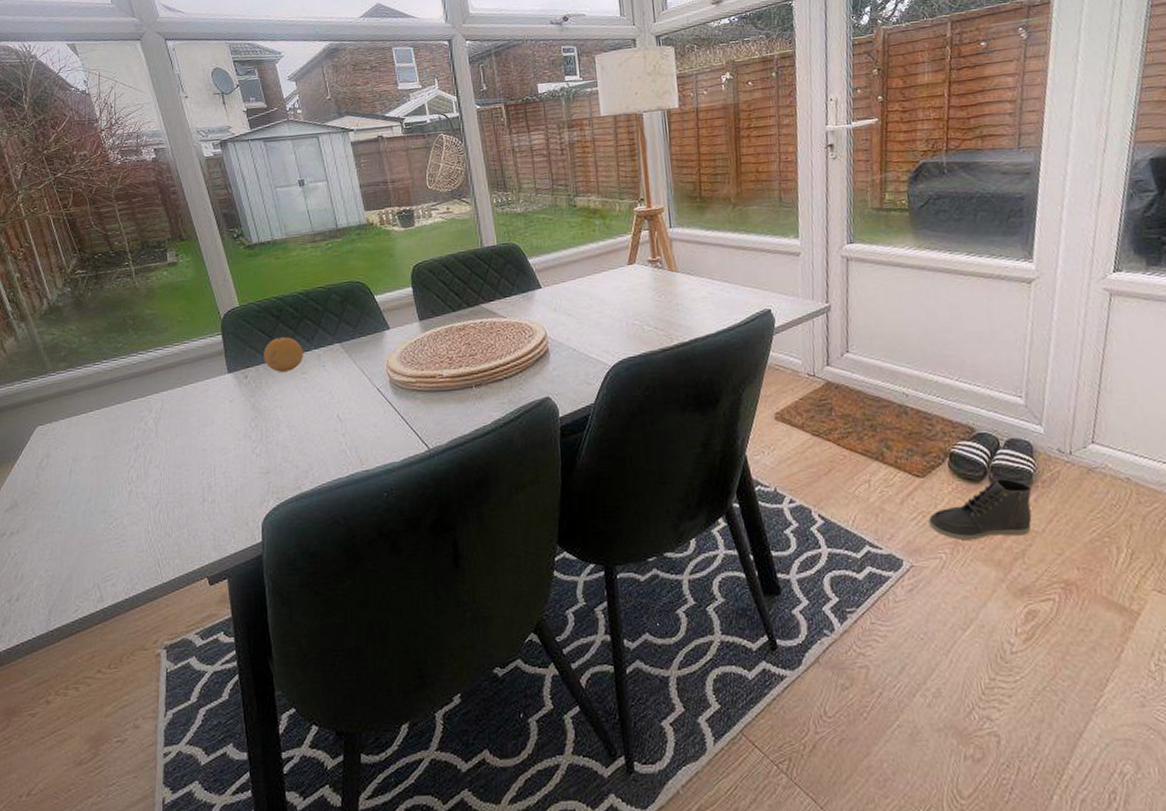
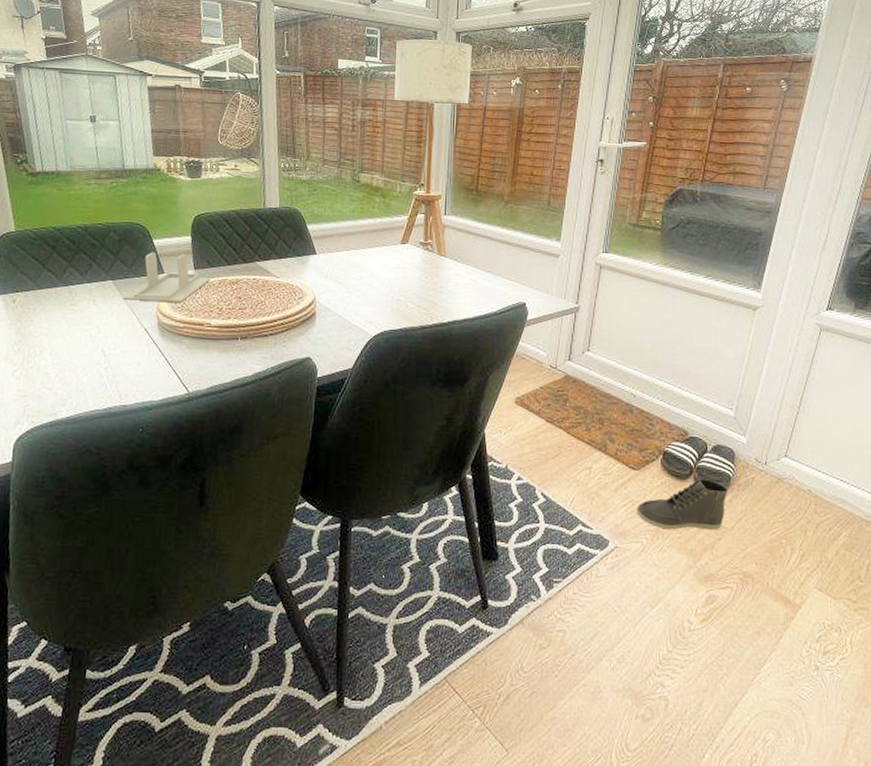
fruit: present [264,336,303,372] -> none [34,266,75,301]
napkin holder: none [351,305,436,361] -> present [122,252,210,302]

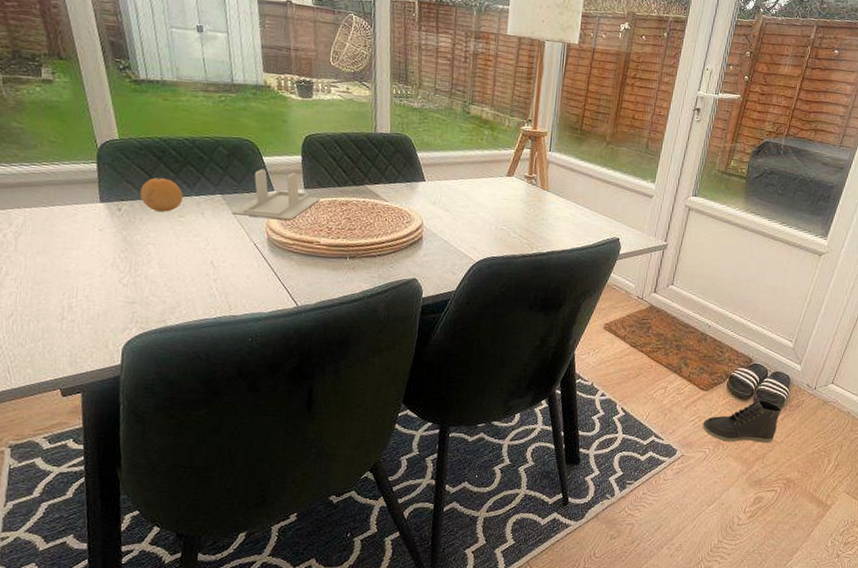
fruit: none [34,266,75,301] -> present [140,177,183,212]

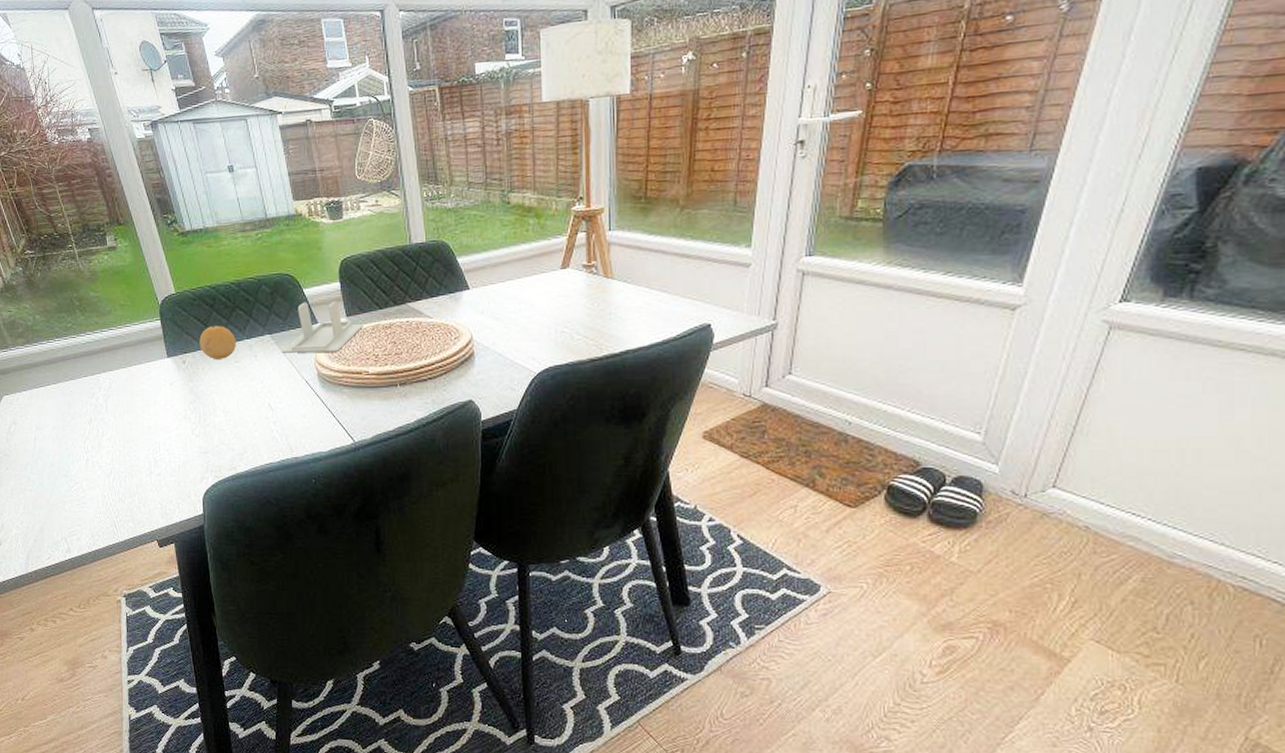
sneaker: present [702,400,782,443] -> none [854,516,973,574]

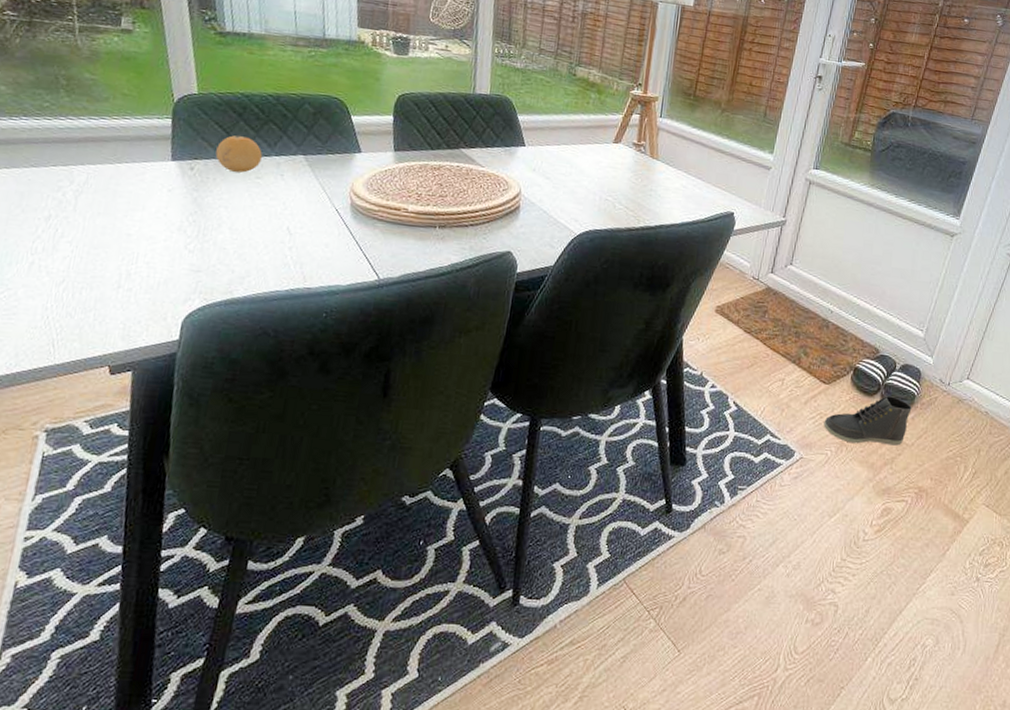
napkin holder: present [281,300,363,353] -> none [313,129,410,184]
sneaker: none [854,516,973,574] -> present [823,396,912,446]

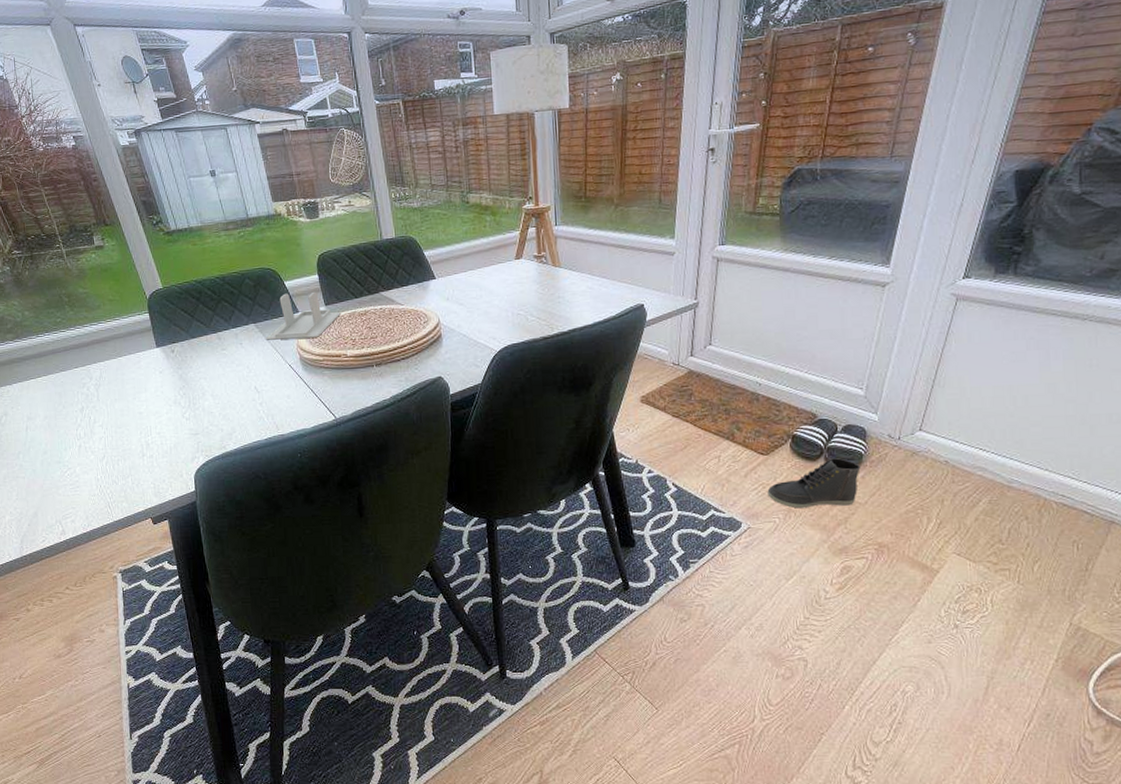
fruit: present [215,135,262,173] -> none [187,316,222,348]
napkin holder: none [313,129,410,184] -> present [265,291,340,340]

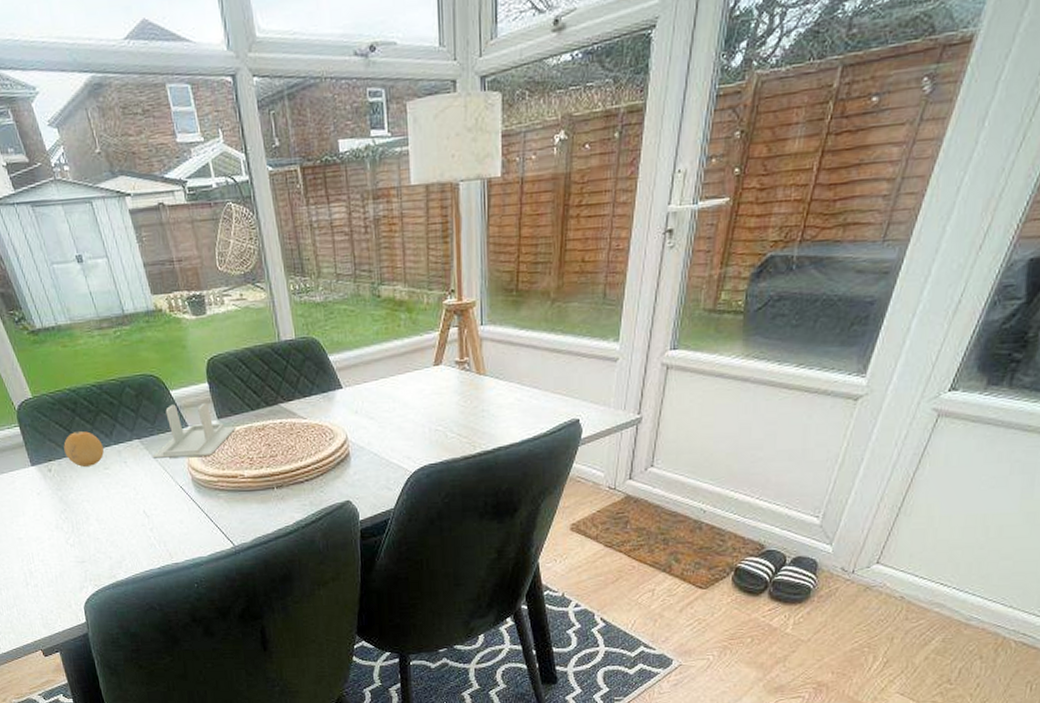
fruit: none [187,316,222,348] -> present [63,430,104,467]
sneaker: present [767,458,861,509] -> none [703,593,807,646]

